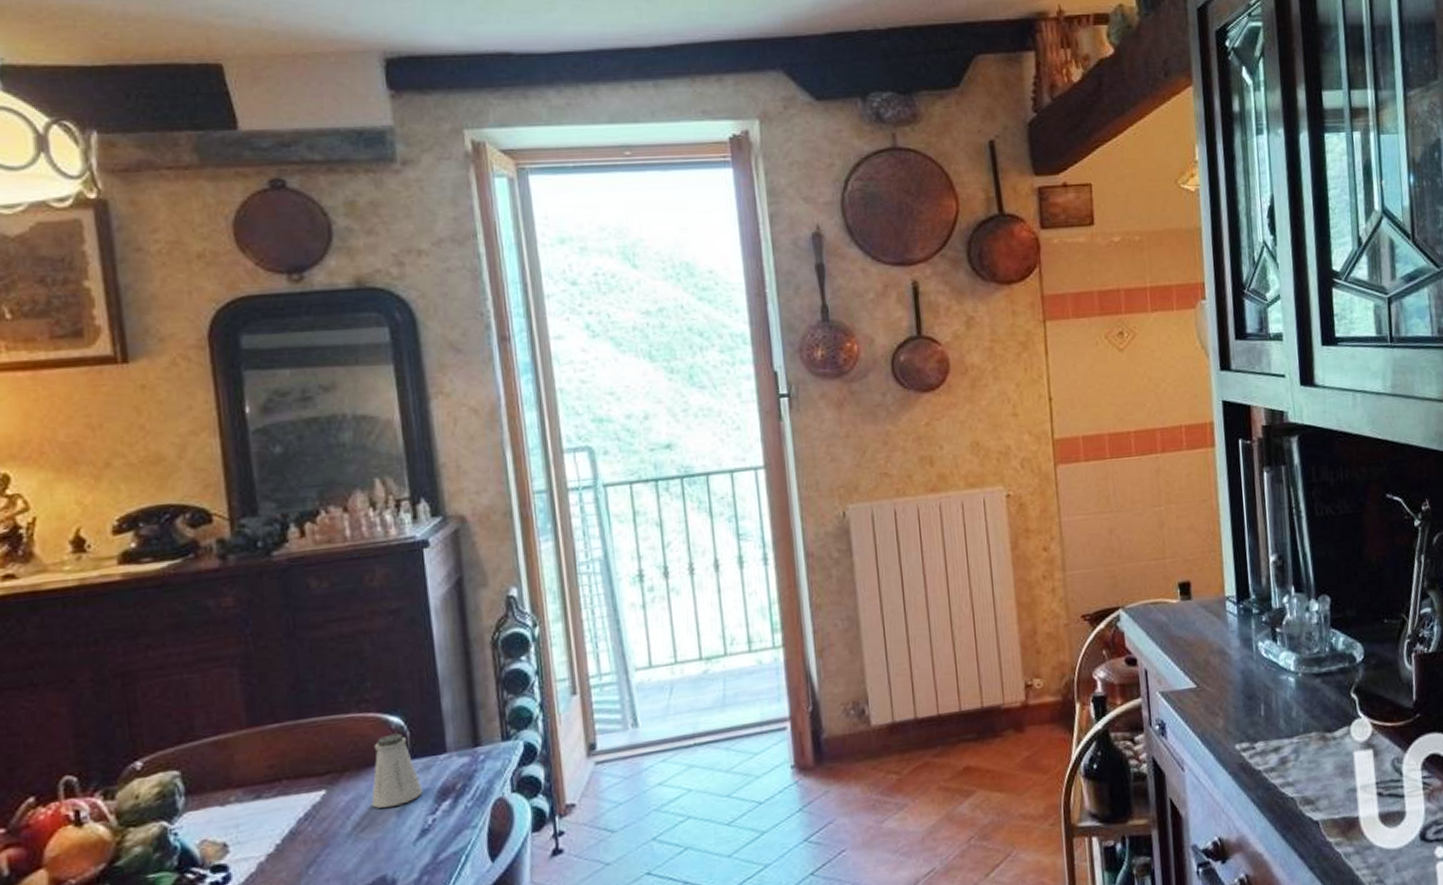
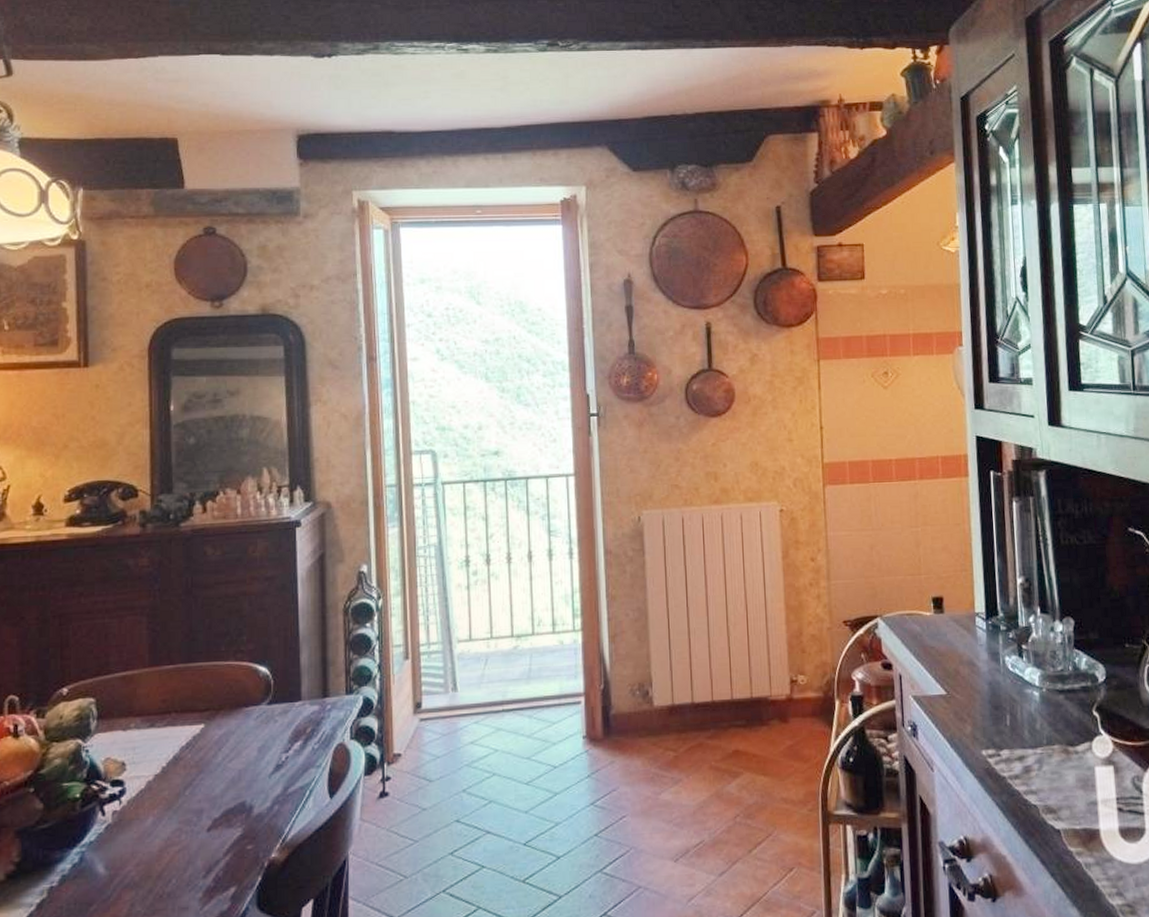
saltshaker: present [371,733,422,808] -> none [239,681,279,744]

